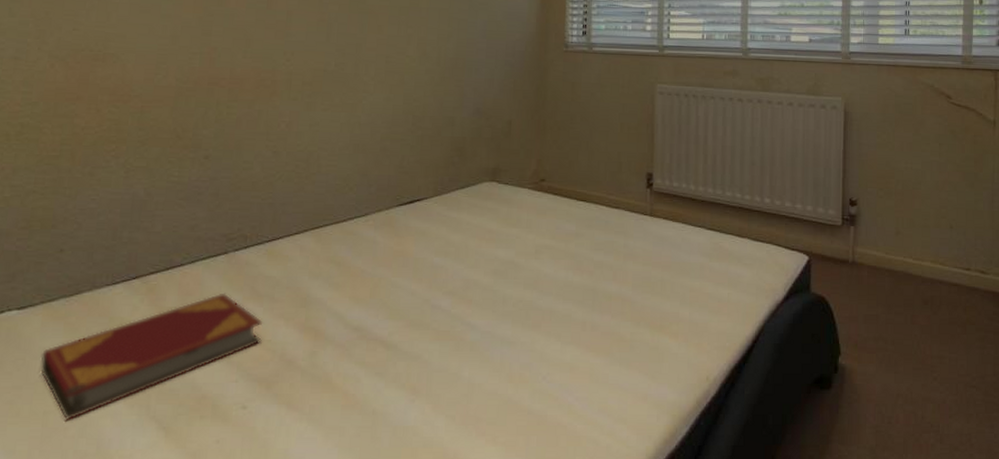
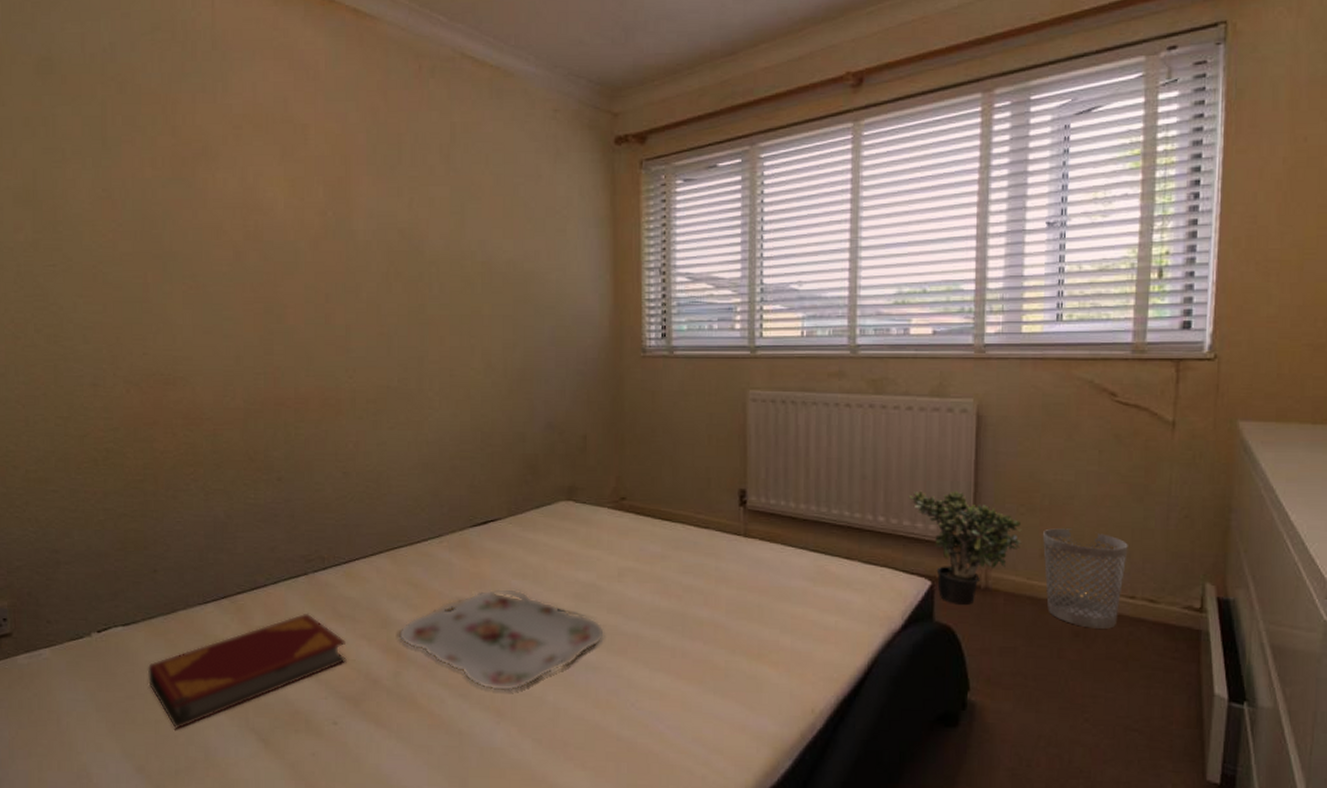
serving tray: none [317,265,521,369] -> present [398,588,605,692]
potted plant: none [789,175,881,278] -> present [908,490,1022,606]
wastebasket: none [897,209,963,297] -> present [1042,528,1128,629]

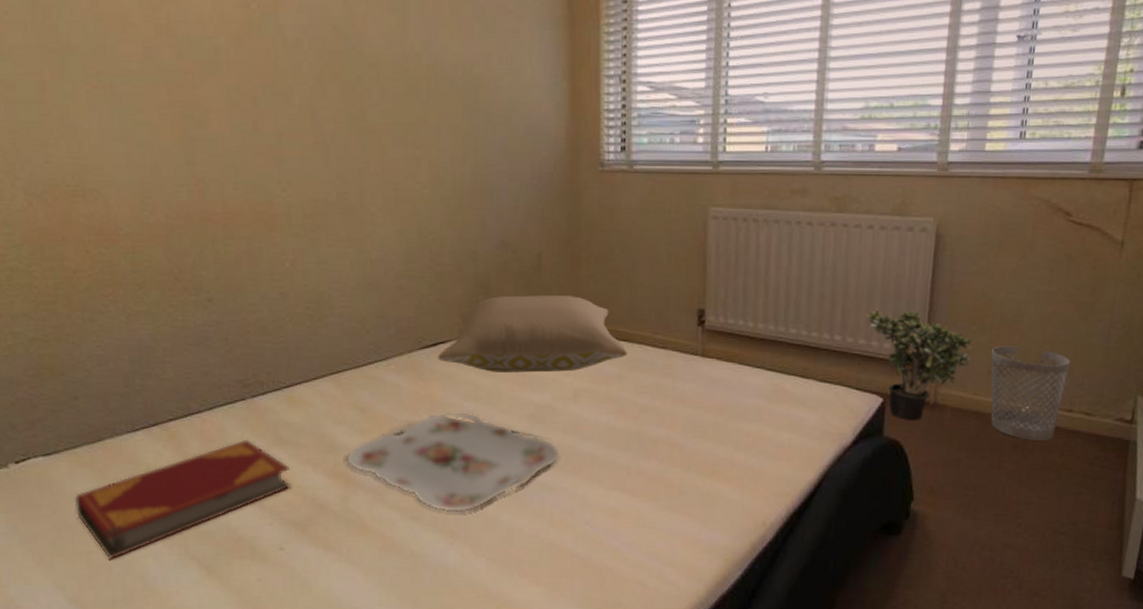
pillow: none [488,475,671,551] -> present [438,295,627,373]

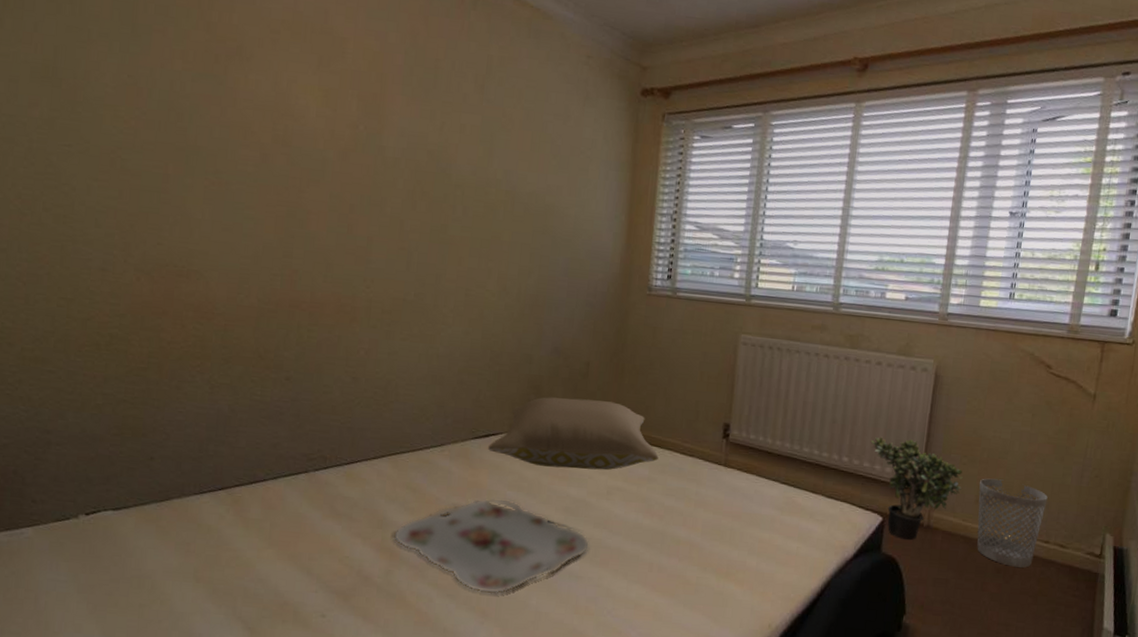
hardback book: present [74,439,291,559] -> none [135,509,340,614]

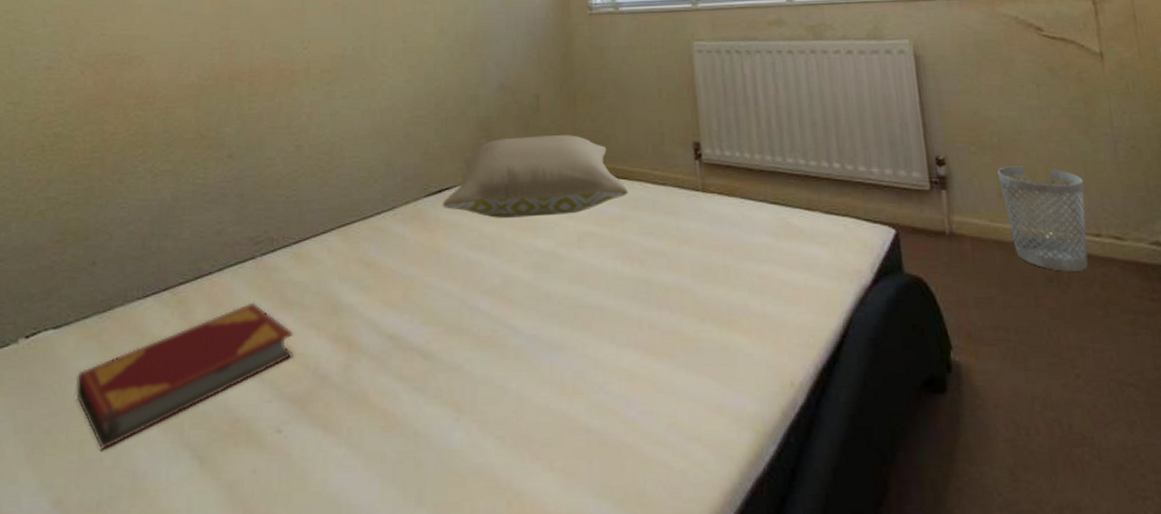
hardback book: none [135,509,340,614] -> present [76,302,294,450]
serving tray: present [393,498,590,594] -> none [349,261,568,381]
potted plant: present [870,436,963,541] -> none [860,132,979,254]

